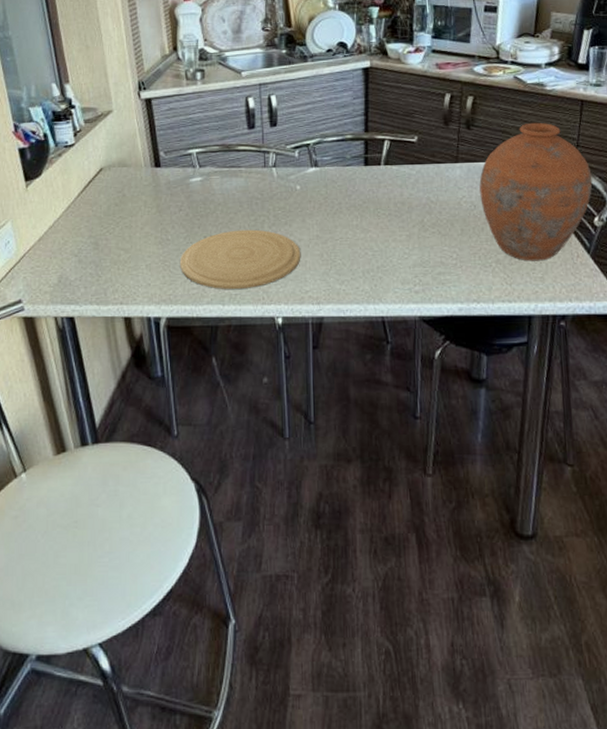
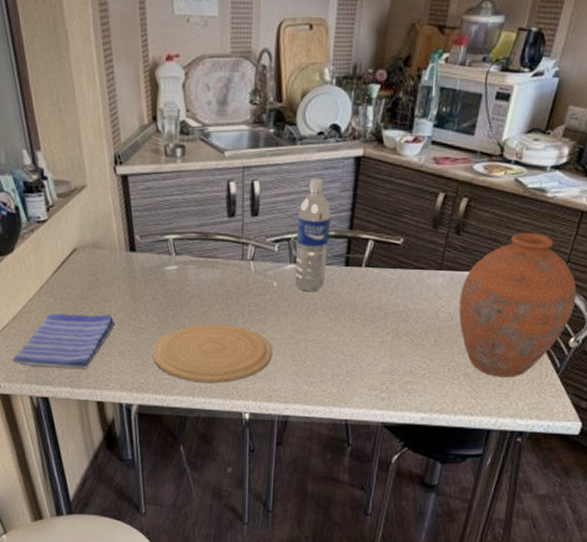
dish towel: none [36,228,142,286] -> present [11,314,115,369]
water bottle: none [314,88,347,193] -> present [295,178,331,292]

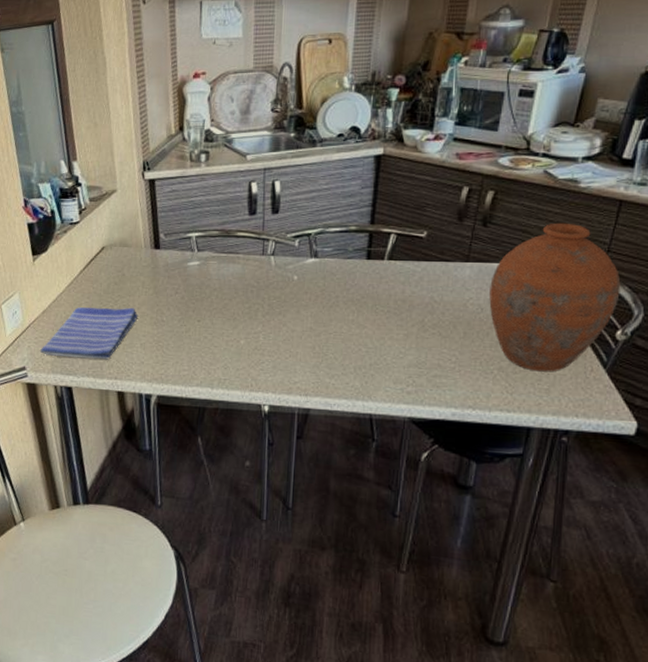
plate: present [152,323,273,383] -> none [172,316,293,375]
water bottle: present [295,178,331,292] -> none [316,176,352,285]

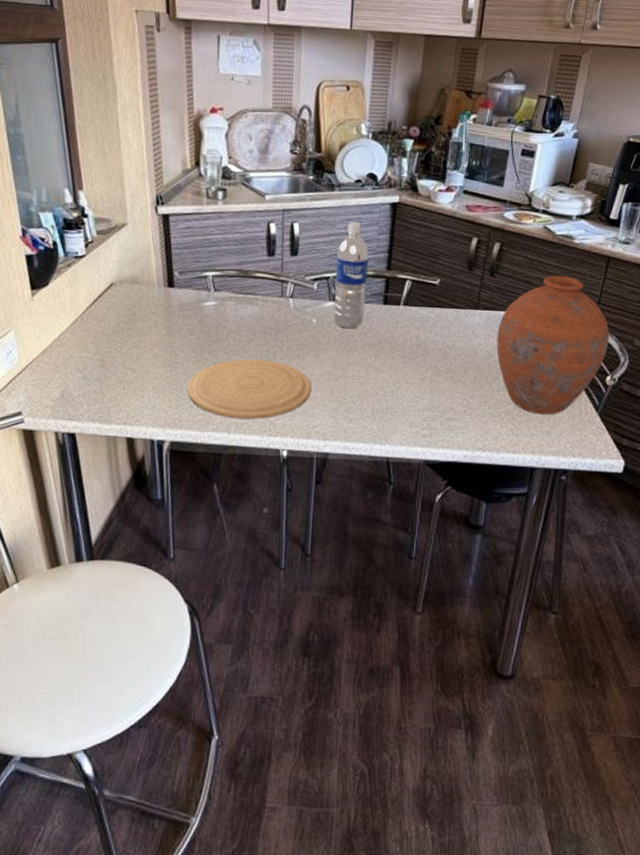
dish towel: present [39,307,138,360] -> none [38,347,150,404]
plate: none [172,316,293,375] -> present [187,359,312,419]
water bottle: none [316,176,352,285] -> present [334,221,369,329]

